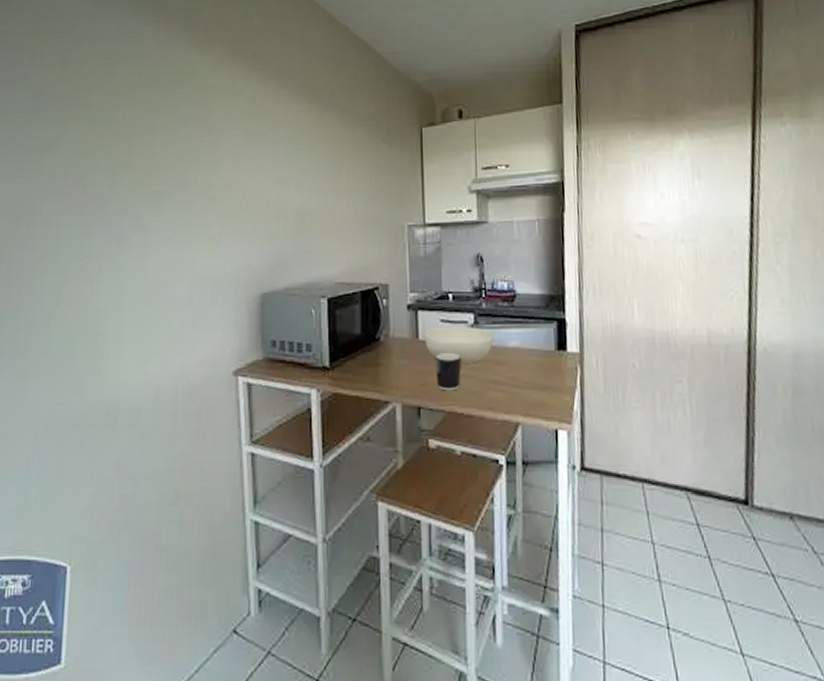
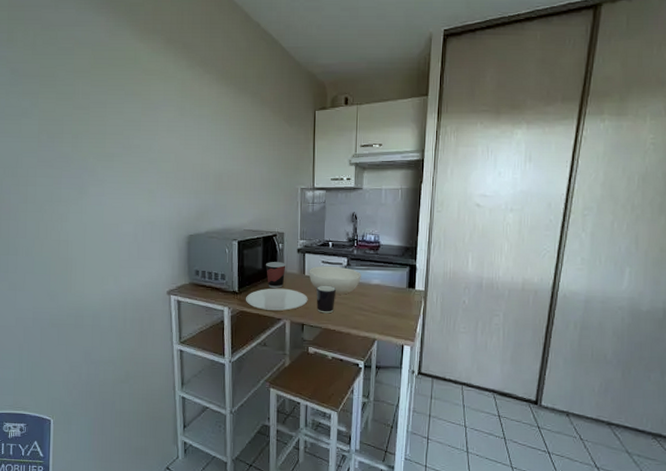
plate: none [341,359,424,391] -> present [246,288,308,311]
cup: none [366,323,393,359] -> present [266,262,286,288]

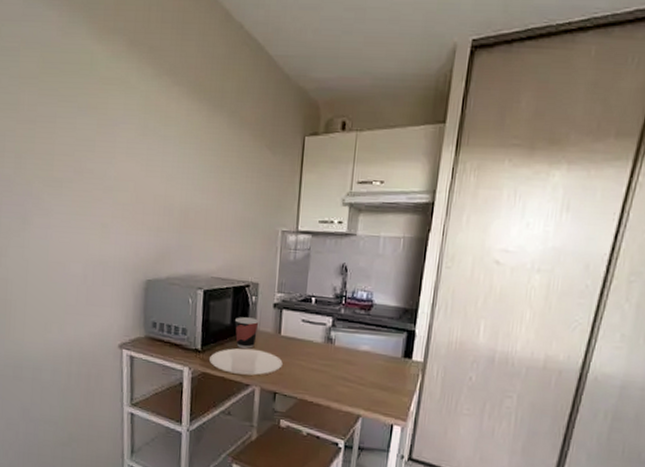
bowl: present [309,266,361,295] -> none [285,325,348,361]
mug: present [316,285,337,314] -> none [292,348,318,382]

